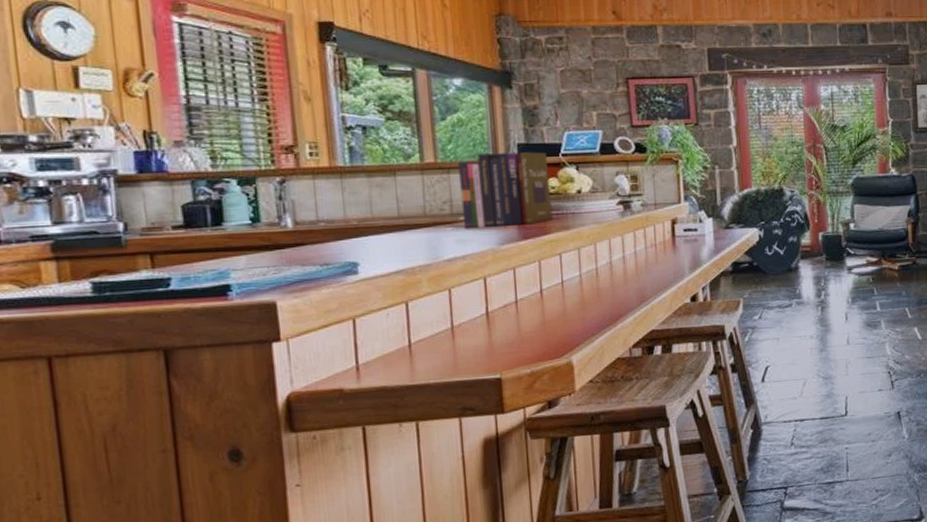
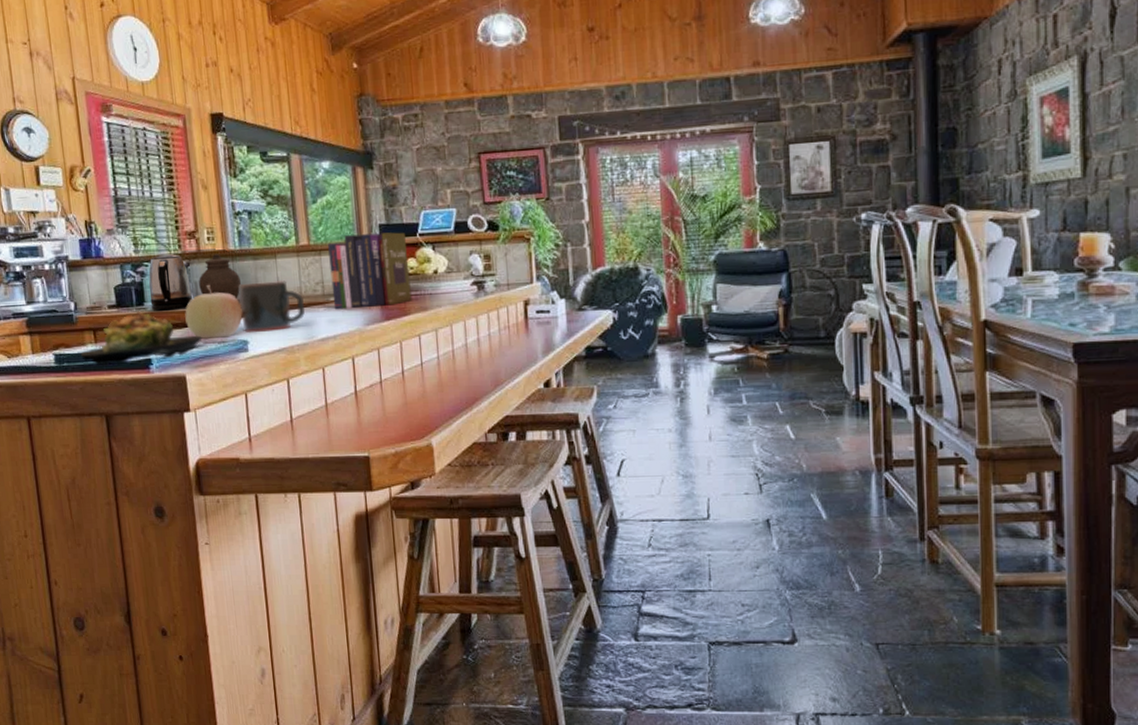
salad: none [130,232,300,295] -> present [80,311,202,366]
kettle: none [230,170,287,232] -> present [148,254,192,311]
fruit: none [277,204,352,263] -> present [185,285,243,340]
jar: none [297,170,351,218] -> present [199,254,241,298]
mug: none [348,199,430,255] -> present [238,280,306,334]

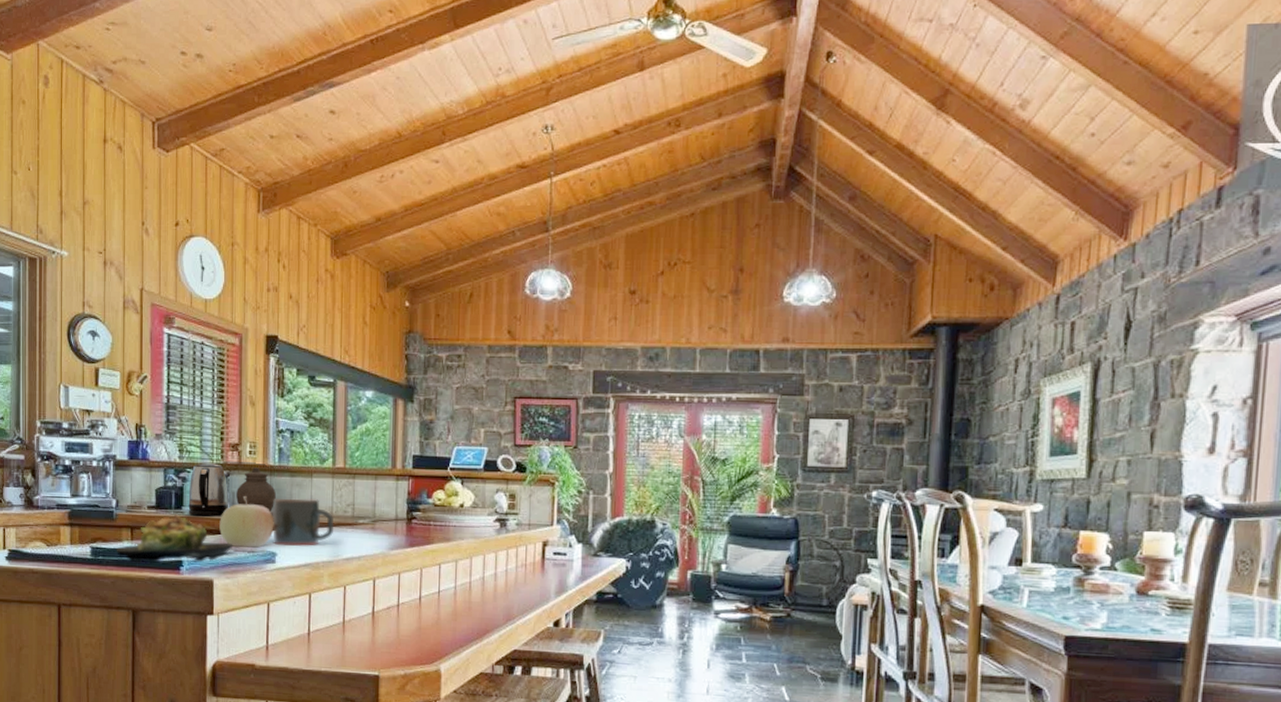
books: present [328,232,412,310] -> none [361,462,437,534]

